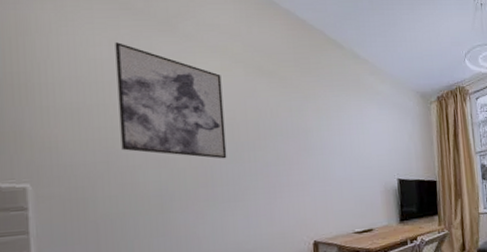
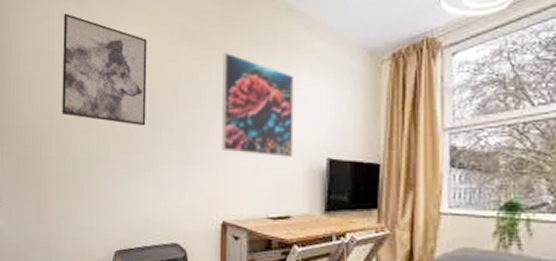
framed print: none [300,91,371,181] -> present [222,52,294,159]

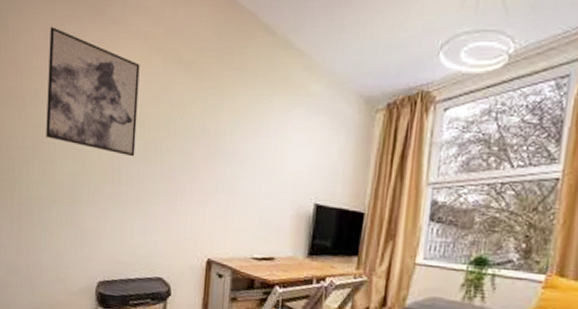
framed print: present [222,52,294,159] -> none [211,86,289,201]

